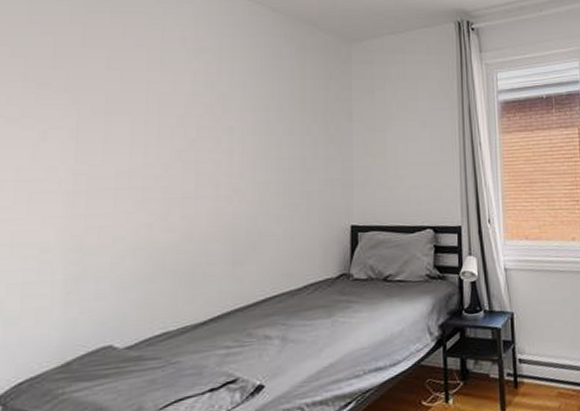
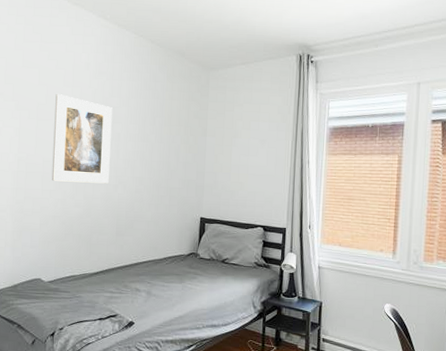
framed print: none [129,80,221,199] -> present [51,94,112,184]

